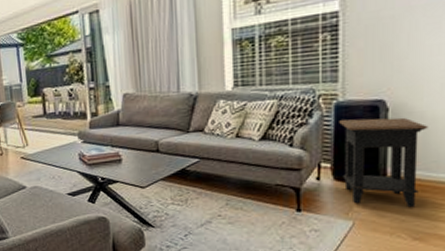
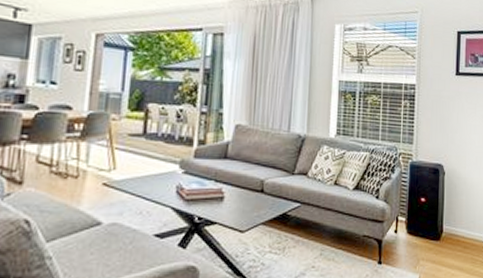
side table: present [339,117,428,208] -> none [413,178,469,263]

